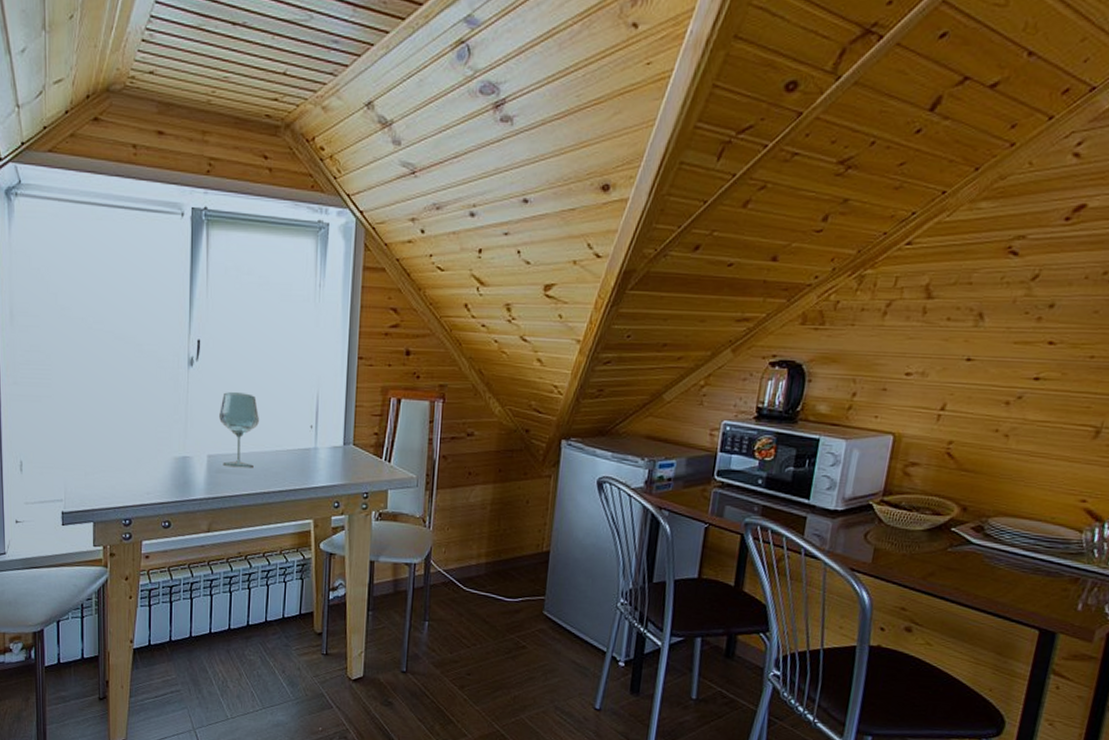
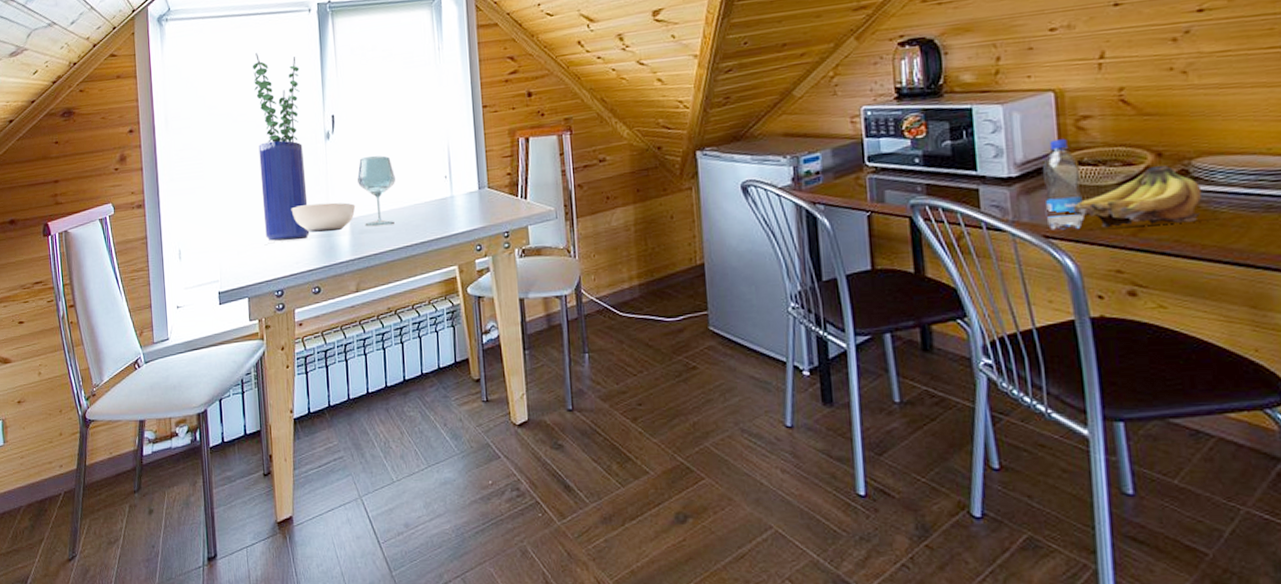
vase: none [114,254,166,470] -> present [253,53,310,242]
bowl: none [145,433,215,467] -> present [291,202,356,233]
bottle: none [856,481,897,567] -> present [1042,139,1085,231]
fruit: none [880,519,990,574] -> present [1072,166,1203,228]

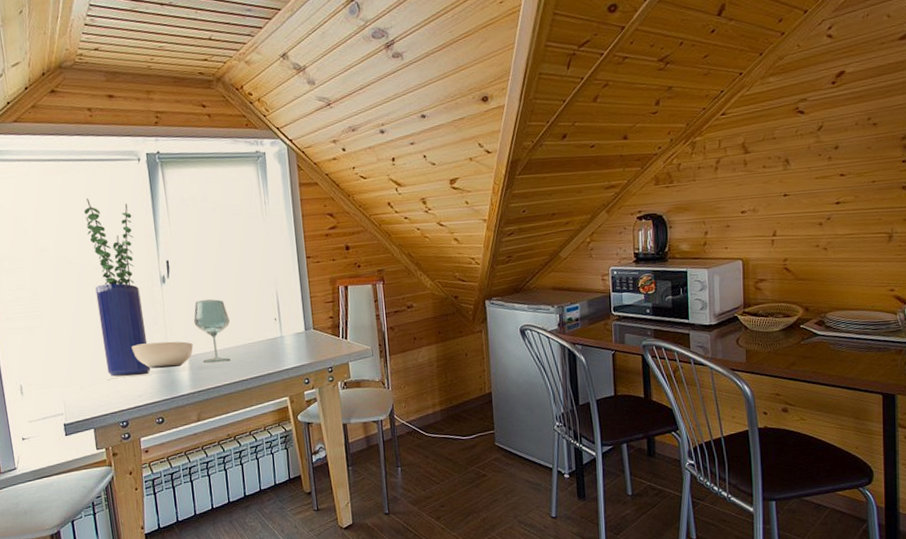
bottle: present [1042,139,1085,231] -> none [732,297,758,365]
fruit: present [1072,166,1203,228] -> none [750,318,831,363]

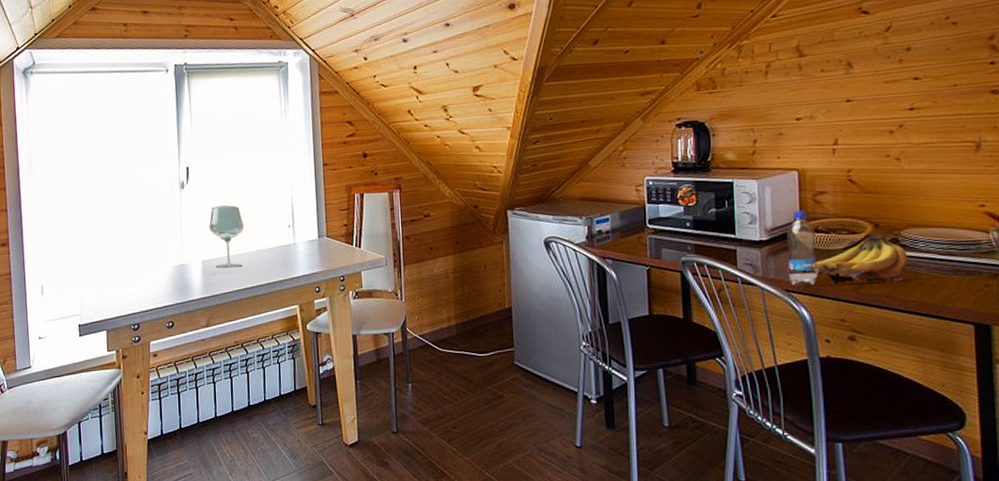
vase: present [84,198,151,378] -> none [113,107,165,280]
bowl: present [131,341,194,369] -> none [147,246,207,273]
bottle: none [732,297,758,365] -> present [786,210,818,286]
fruit: none [750,318,831,363] -> present [809,235,908,285]

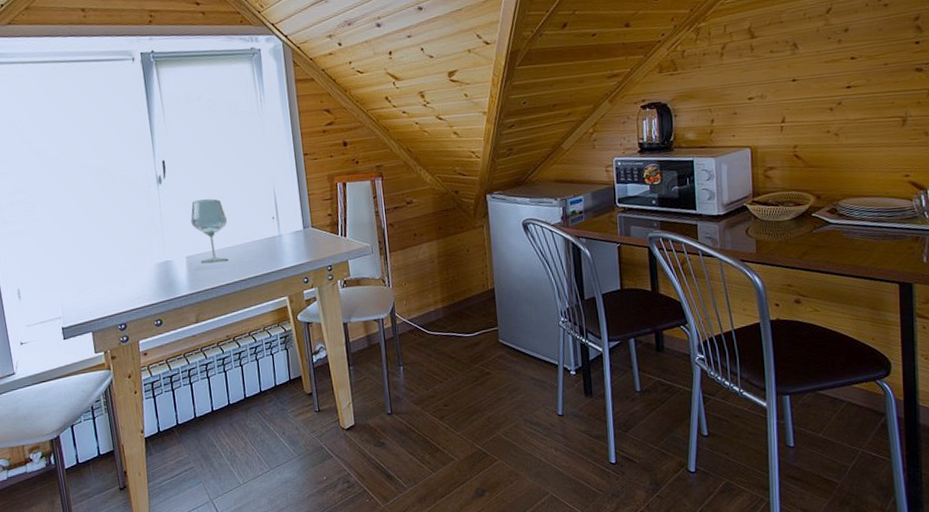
bottle: present [786,210,818,286] -> none [741,185,768,256]
fruit: present [809,235,908,285] -> none [760,206,845,253]

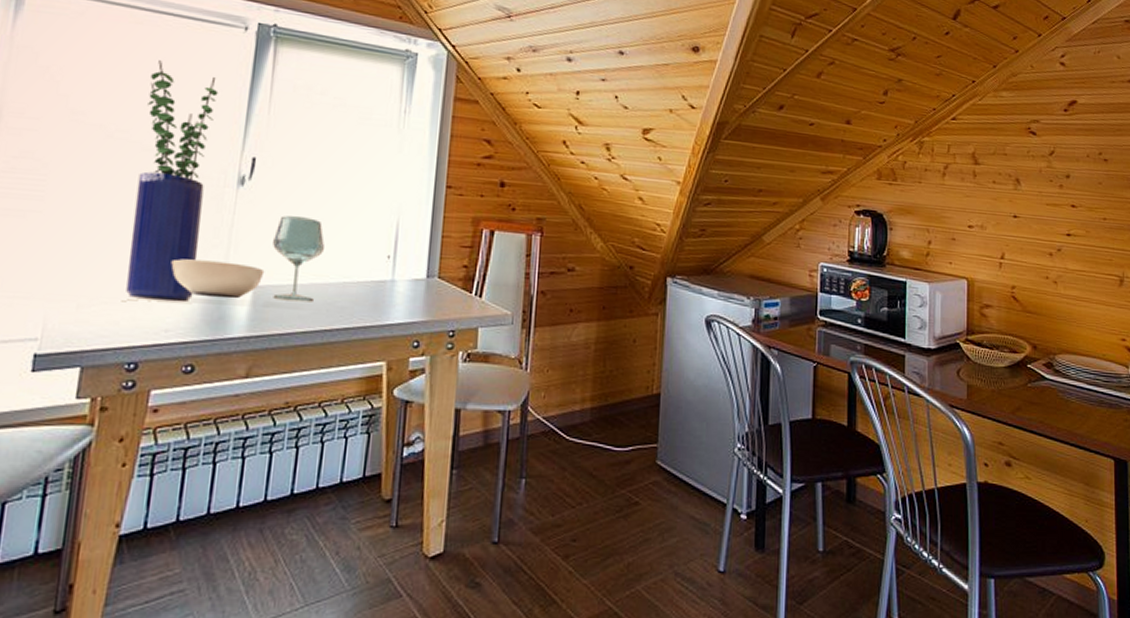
vase: none [79,99,149,280] -> present [126,60,218,303]
bowl: none [128,242,191,271] -> present [171,258,265,299]

